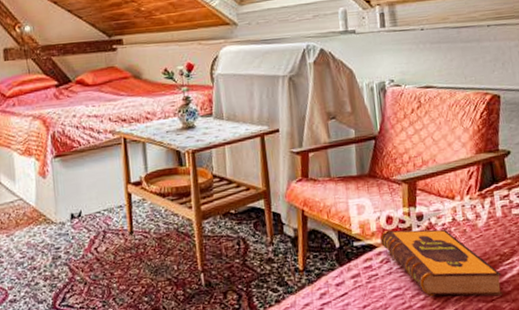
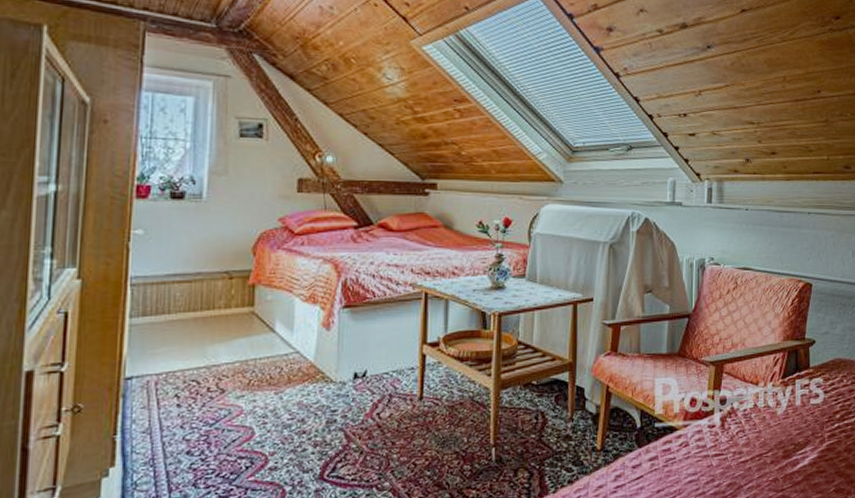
hardback book: present [380,229,503,297] -> none [681,413,794,486]

